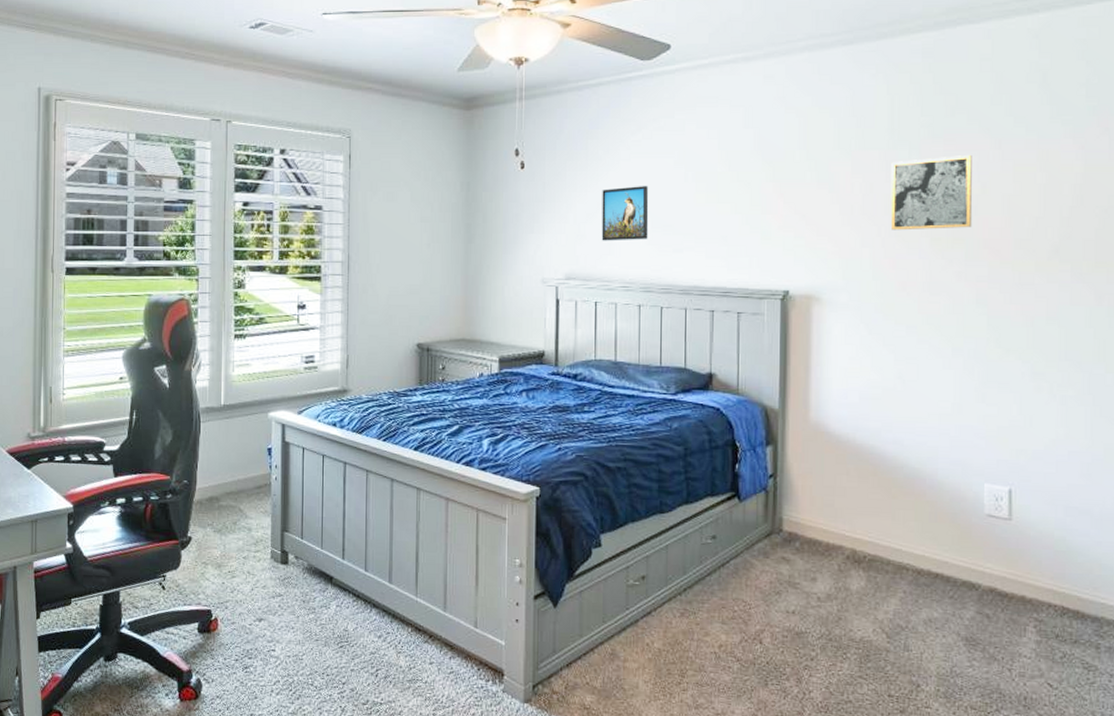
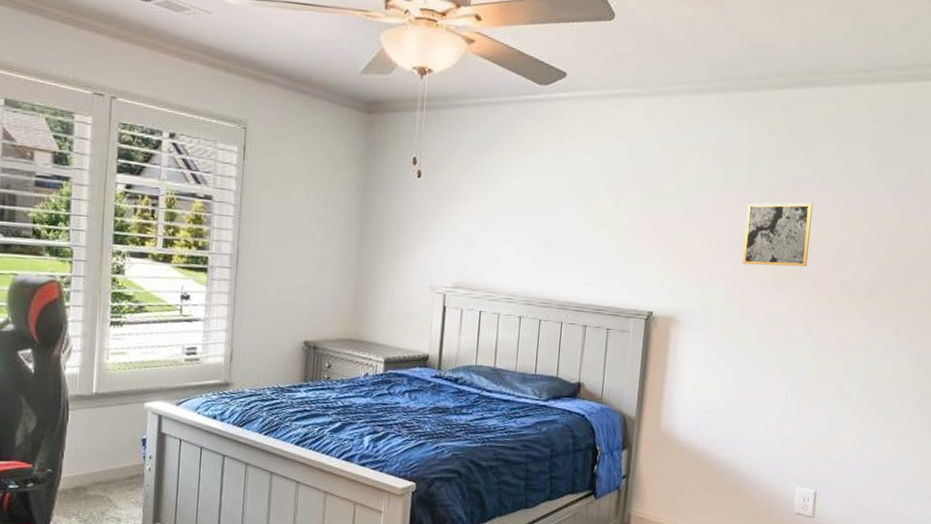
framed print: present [601,186,649,241] -> none [490,204,536,256]

